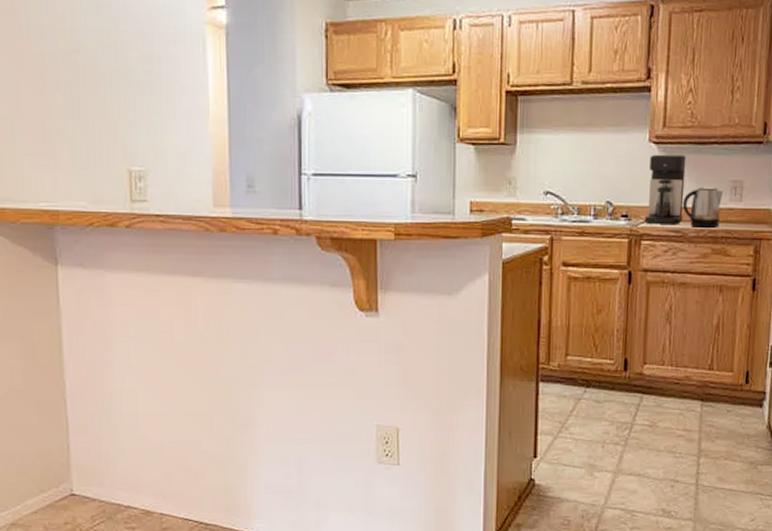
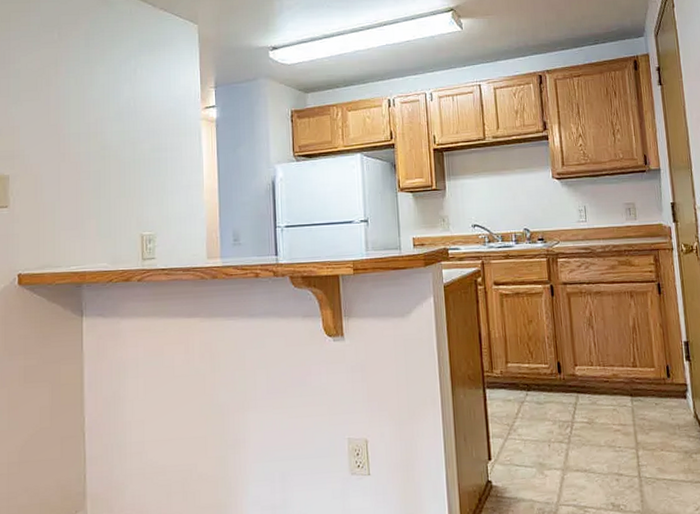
coffee maker: present [644,154,686,226] -> none [555,186,590,244]
kettle: present [682,186,723,228] -> none [587,209,621,244]

